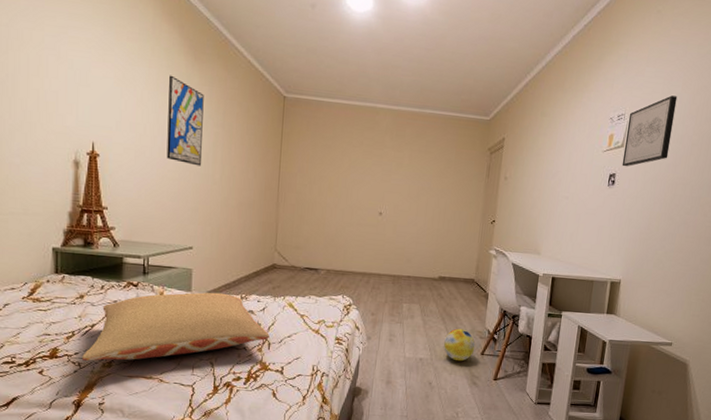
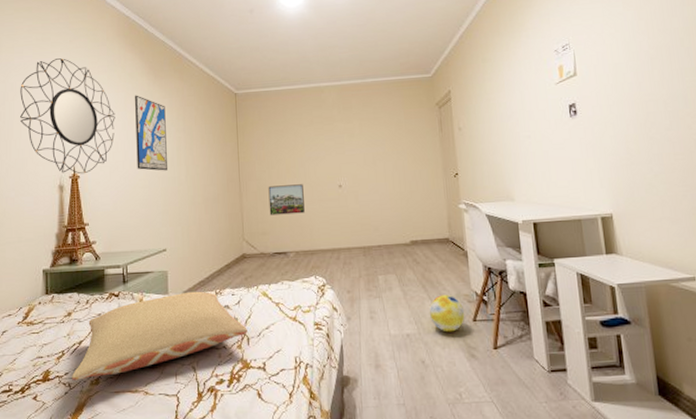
home mirror: none [28,9,145,153] -> present [20,58,115,174]
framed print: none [305,201,344,234] -> present [268,184,305,216]
wall art: present [622,95,678,167] -> none [574,16,628,95]

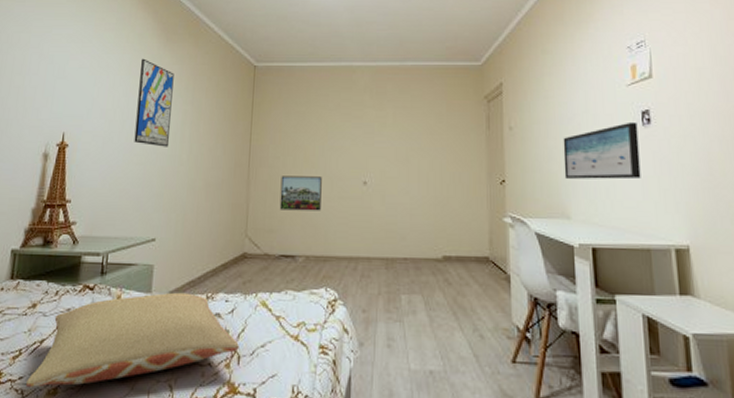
home mirror: present [20,58,115,174] -> none [11,11,118,143]
ball: present [429,294,465,332] -> none [458,326,503,374]
wall art: none [504,114,571,167] -> present [563,121,641,180]

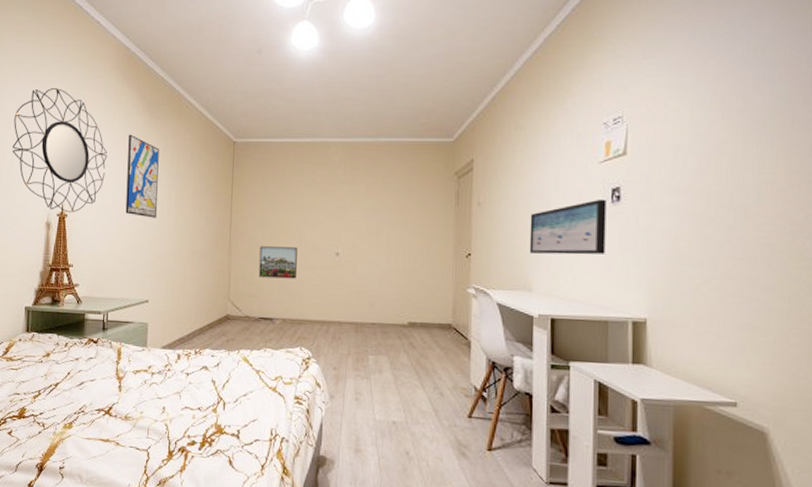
home mirror: none [11,11,118,143] -> present [12,88,108,213]
pillow: present [26,292,239,387] -> none [46,347,224,422]

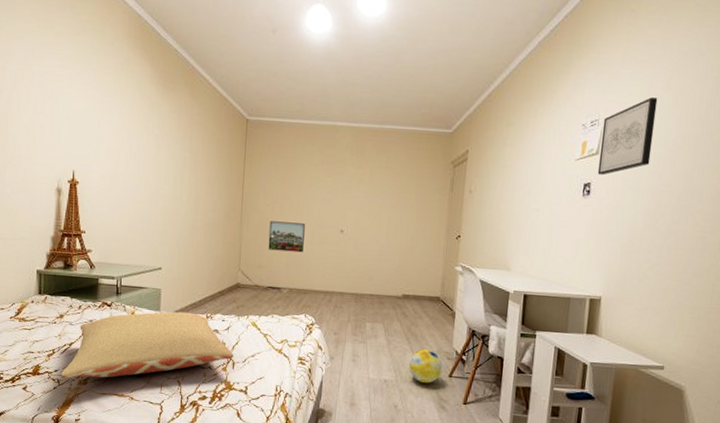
home mirror: present [12,88,108,213] -> none [19,51,120,181]
pillow: none [46,347,224,422] -> present [61,311,234,378]
wall art: present [125,134,159,218] -> none [138,105,173,190]
ball: none [420,384,460,426] -> present [408,349,443,384]
wall art: present [529,199,607,255] -> none [510,192,579,241]
wall art: none [627,88,692,178] -> present [597,97,658,176]

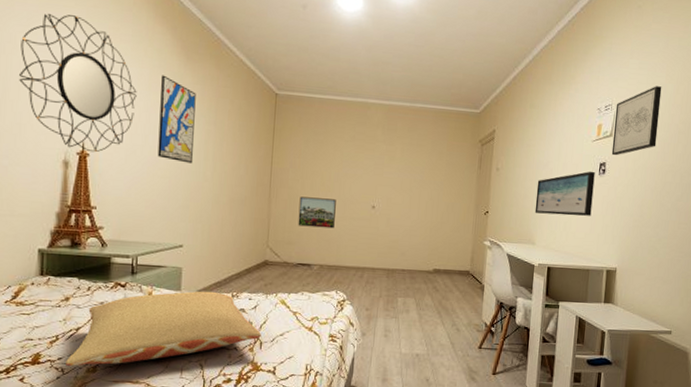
home mirror: none [19,51,120,181] -> present [19,14,137,153]
wall art: none [138,105,173,190] -> present [157,75,196,164]
ball: present [408,349,443,384] -> none [440,322,473,356]
wall art: none [510,192,579,241] -> present [534,171,595,216]

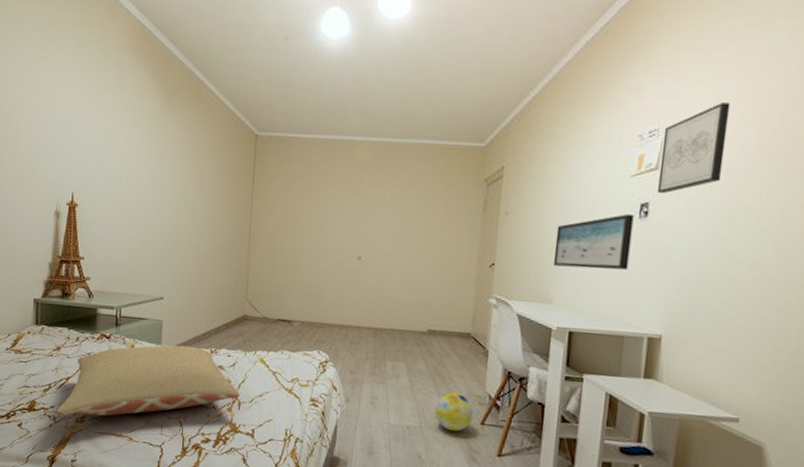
home mirror: present [19,14,137,153] -> none [18,65,121,203]
wall art: present [157,75,196,164] -> none [140,121,177,212]
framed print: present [298,196,336,229] -> none [278,246,319,282]
ball: none [440,322,473,356] -> present [434,392,474,432]

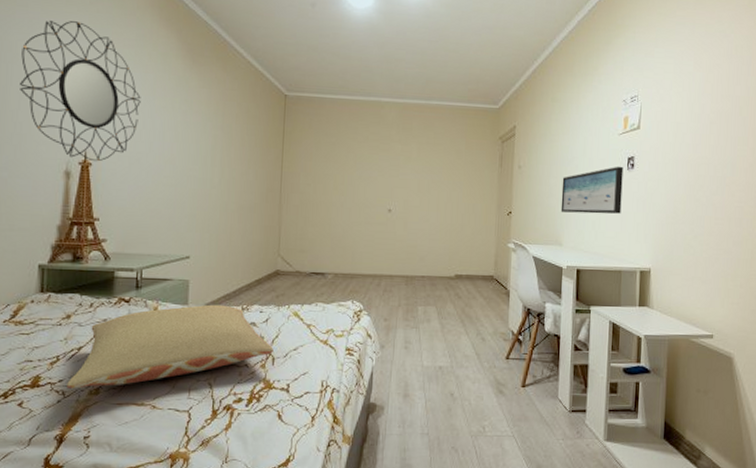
home mirror: none [18,65,121,203] -> present [20,21,141,162]
ball: present [434,392,474,432] -> none [464,331,499,368]
wall art: present [657,102,731,194] -> none [640,75,690,149]

